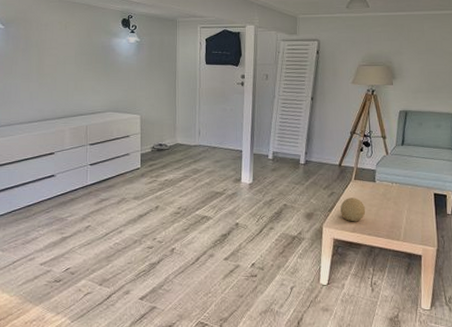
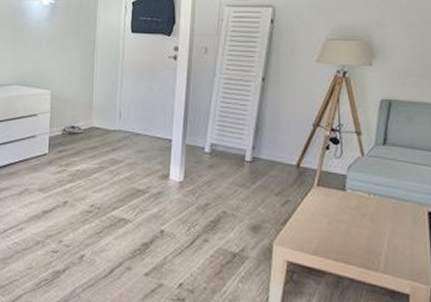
decorative ball: present [340,197,366,222] -> none [297,209,332,242]

